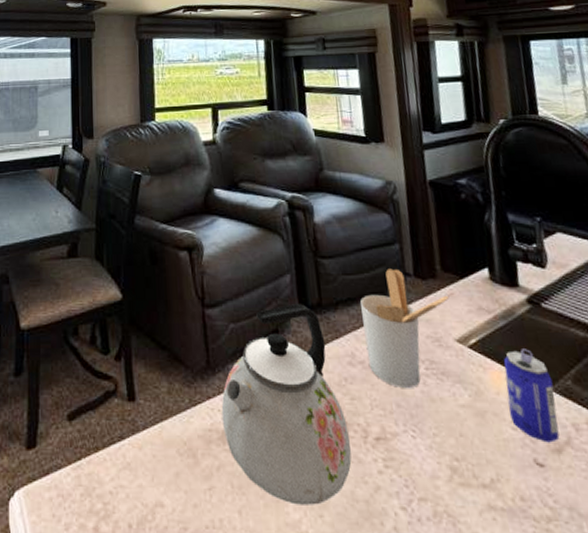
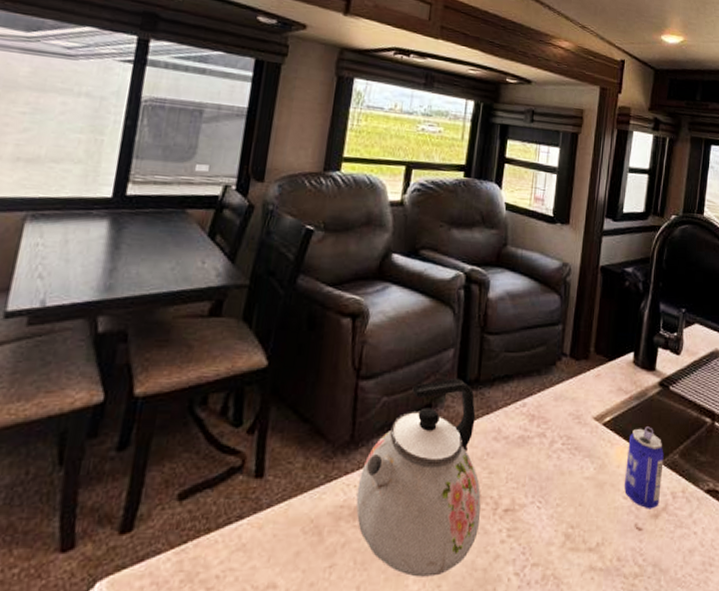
utensil holder: present [360,268,450,388] -> none [512,348,596,462]

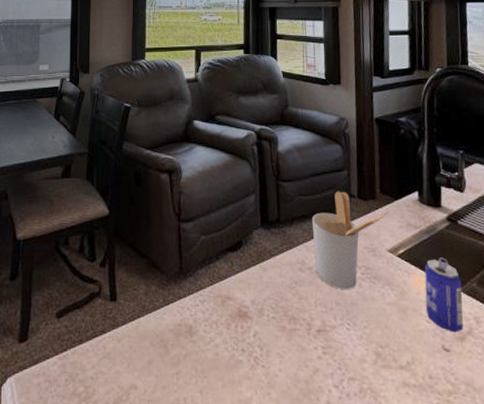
kettle: present [355,379,481,577] -> none [190,220,297,385]
utensil holder: none [512,348,596,462] -> present [312,191,385,289]

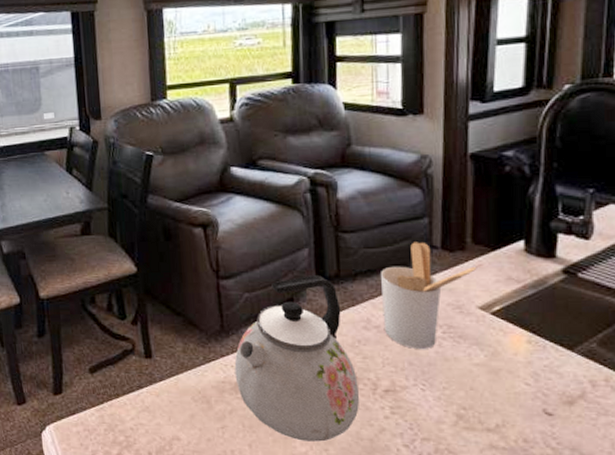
kettle: none [190,220,297,385] -> present [234,275,359,442]
beer can: present [424,258,464,333] -> none [525,315,576,396]

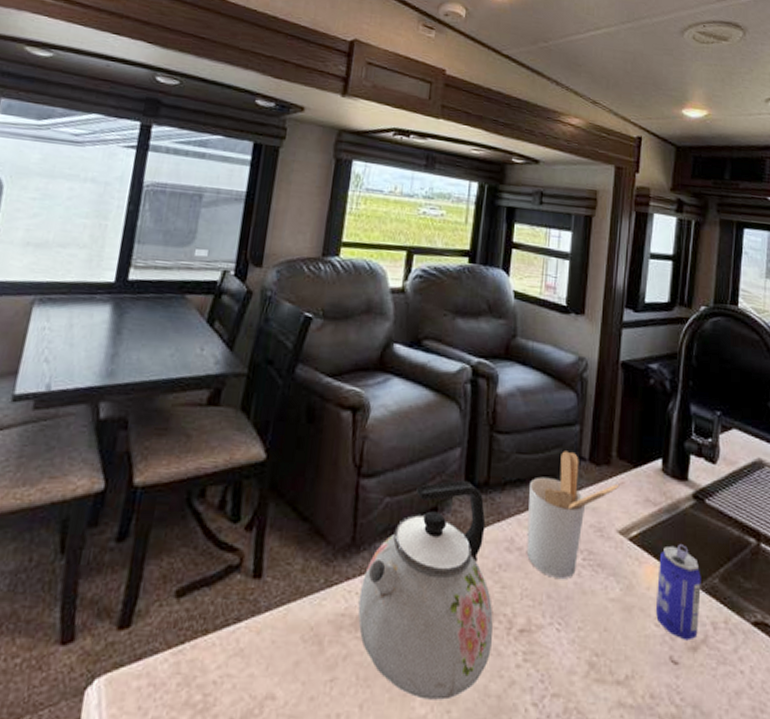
beer can: none [525,315,576,396] -> present [656,544,701,641]

